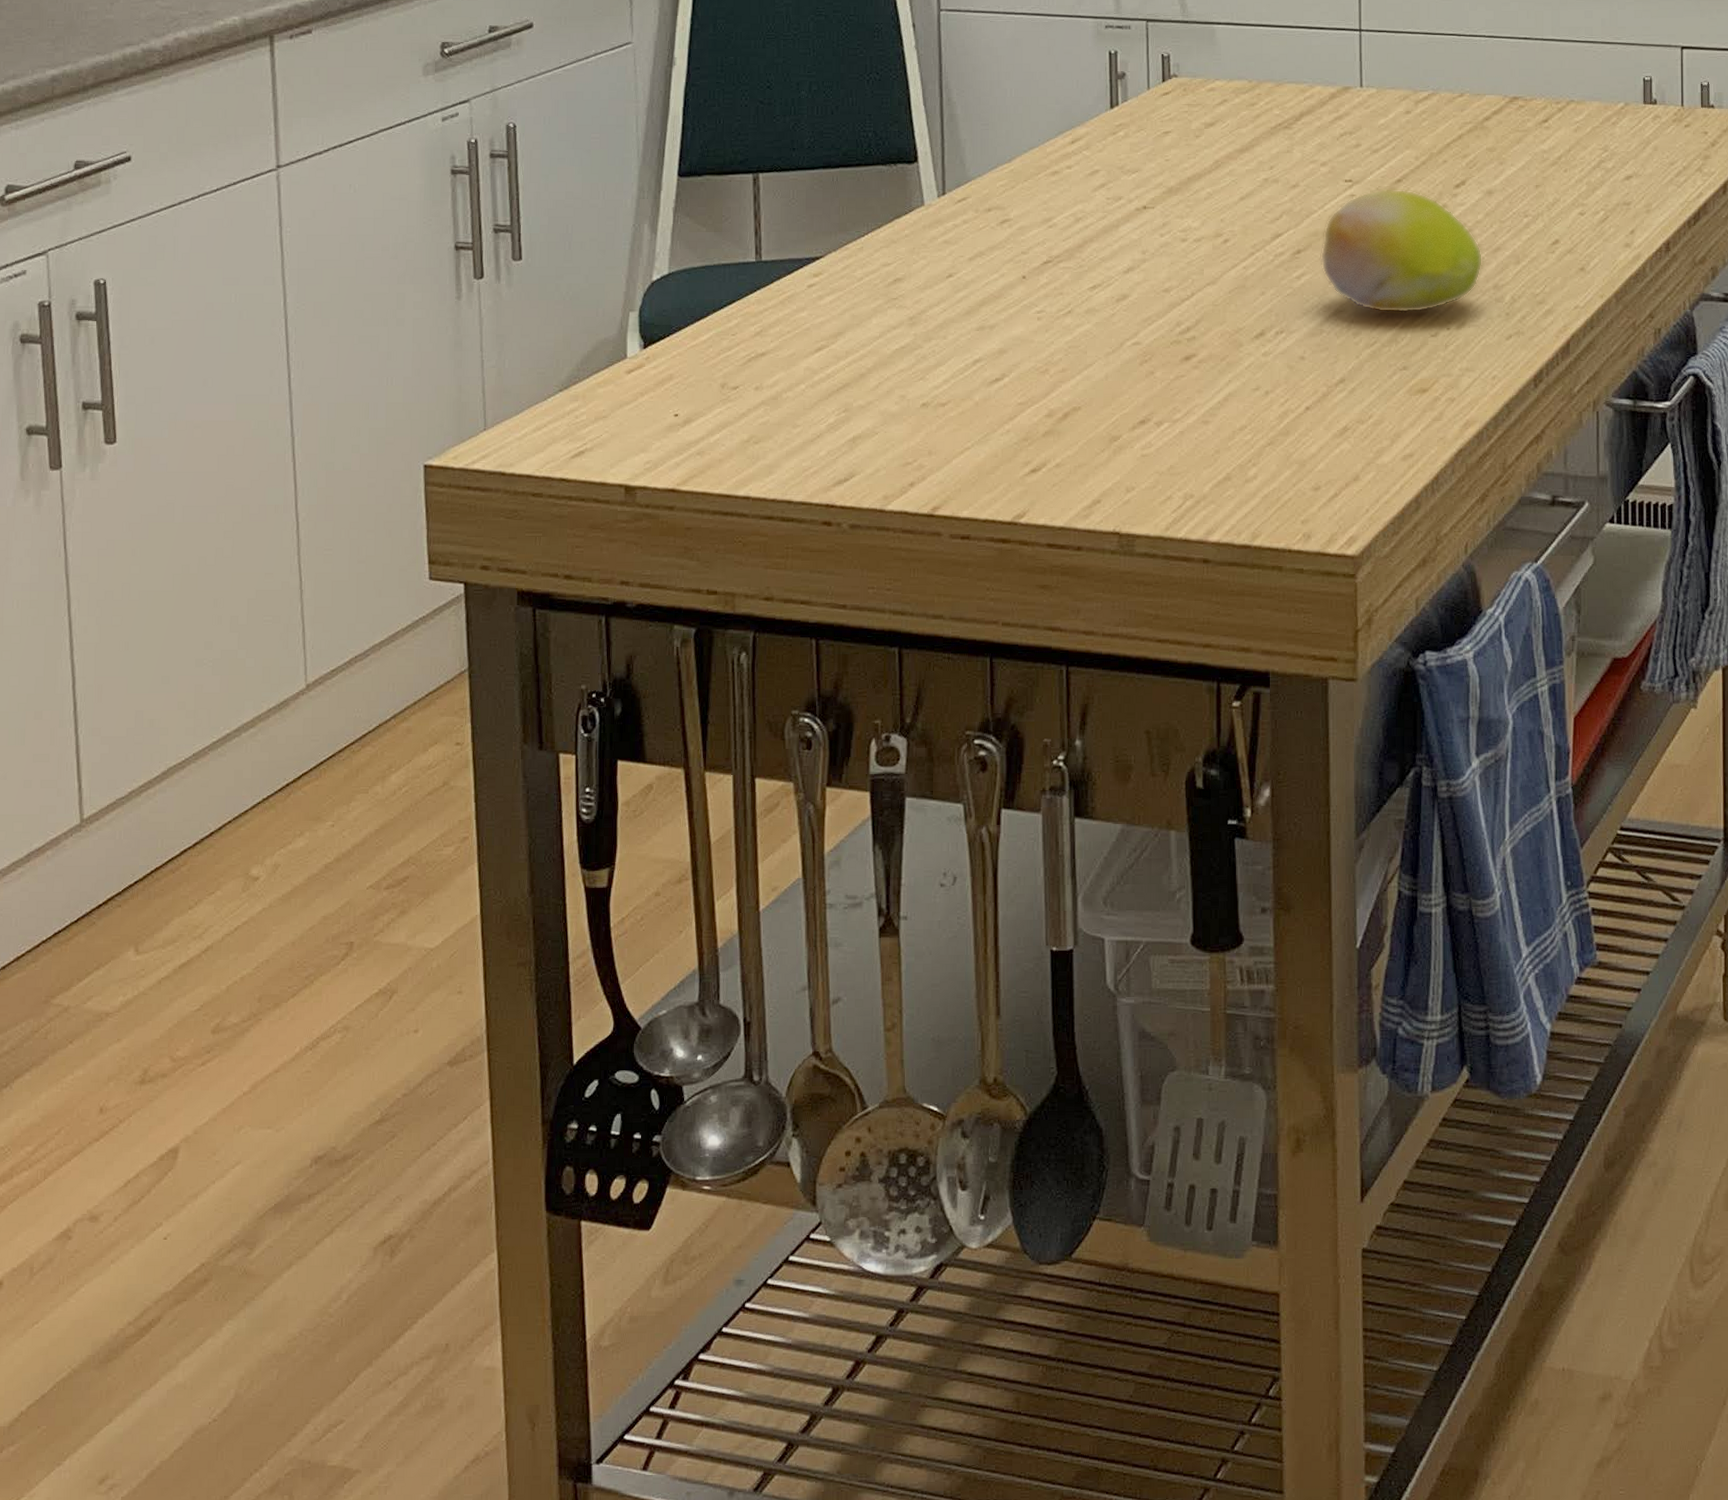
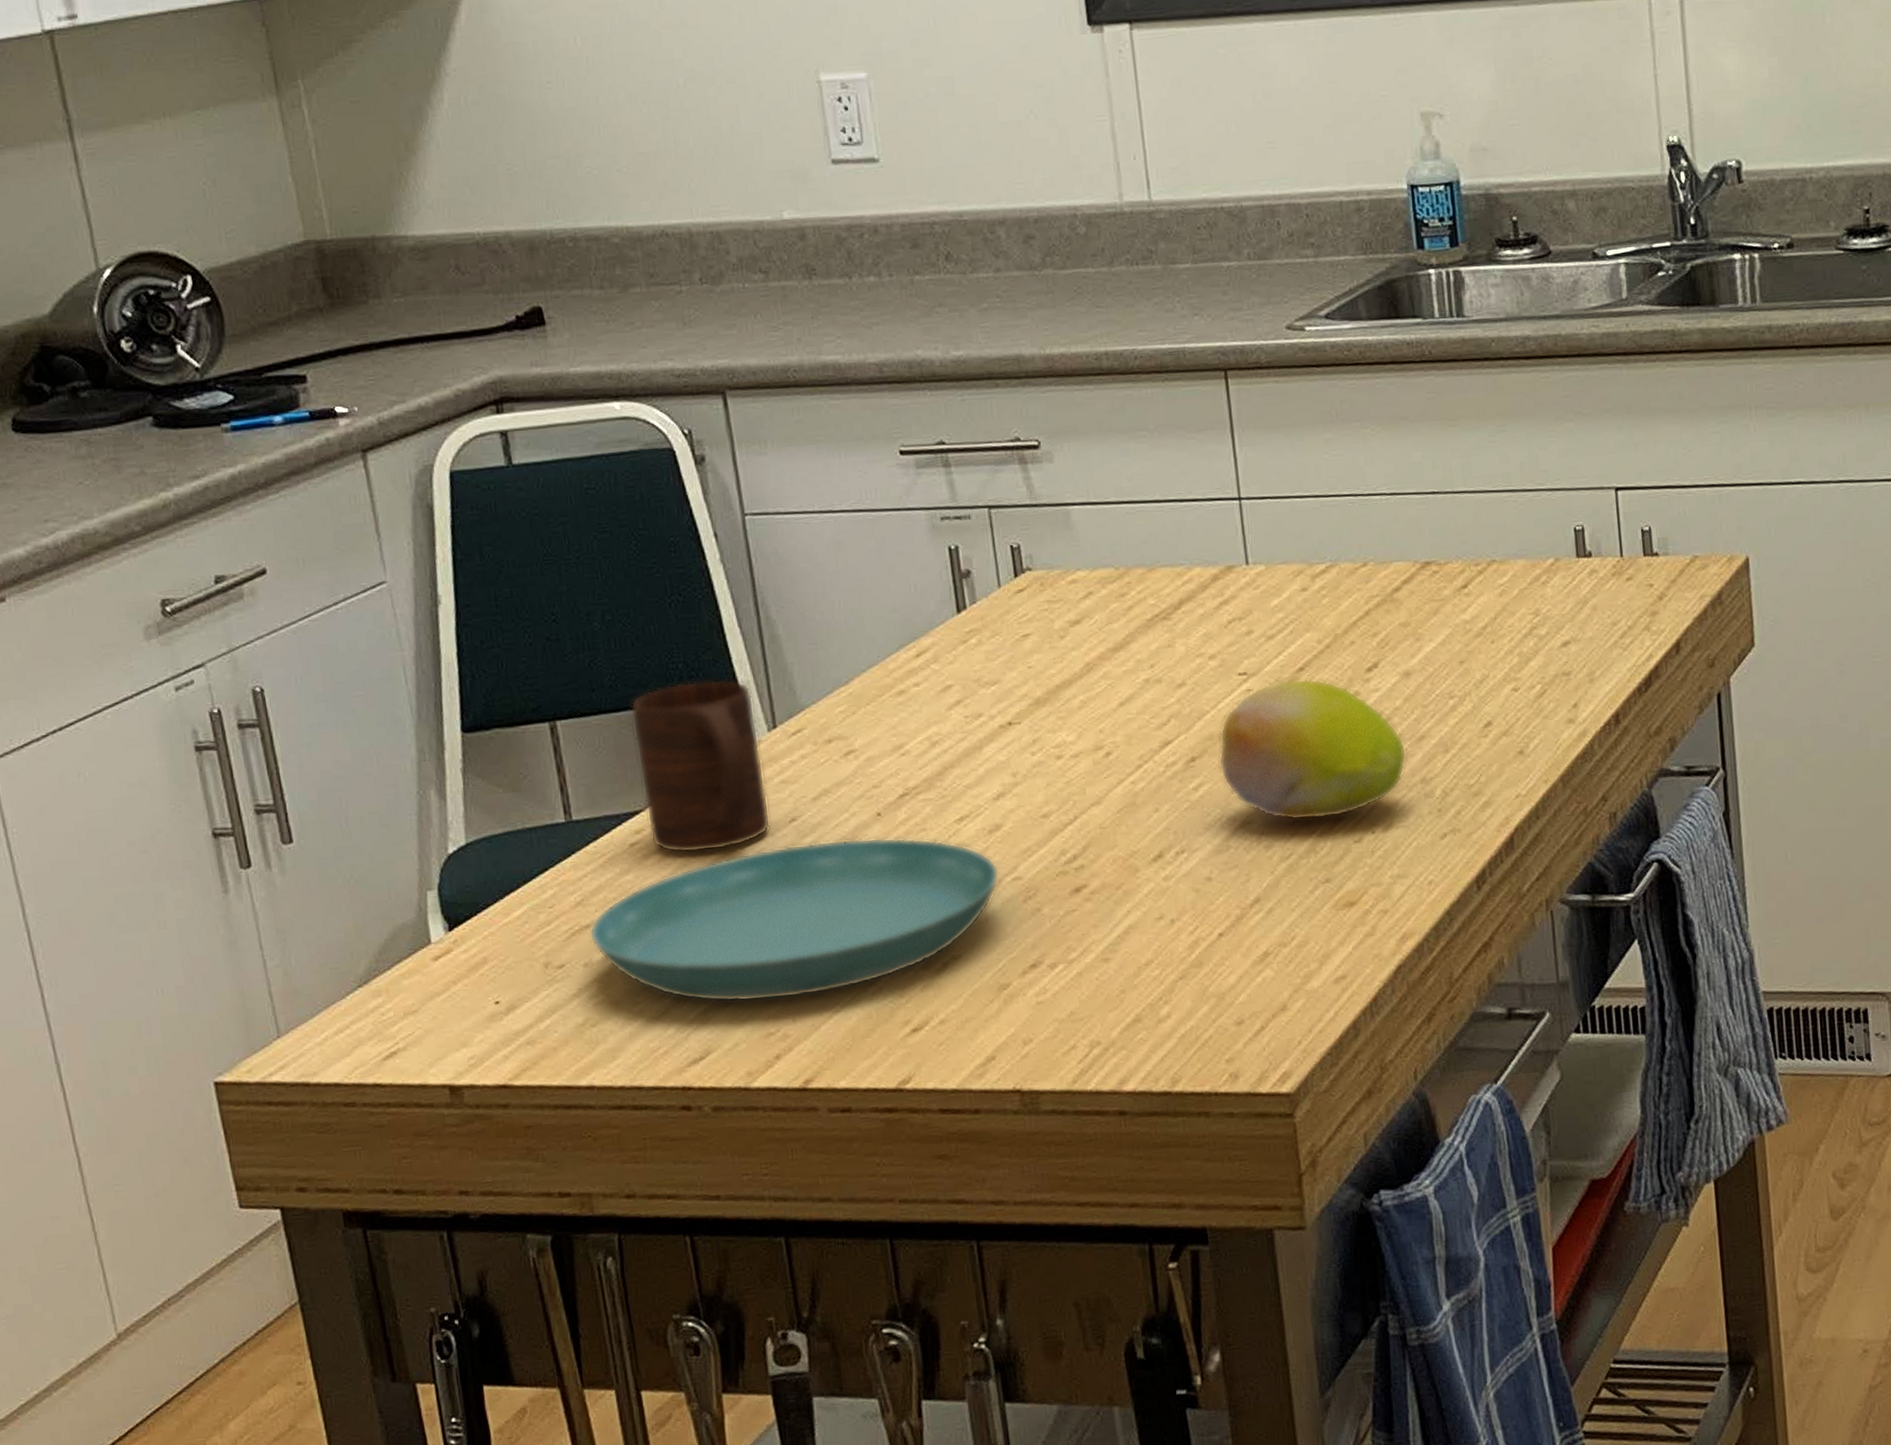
saucer: none [763,296,1122,433] -> present [589,837,1000,1002]
cup: none [823,148,931,297] -> present [630,679,771,854]

